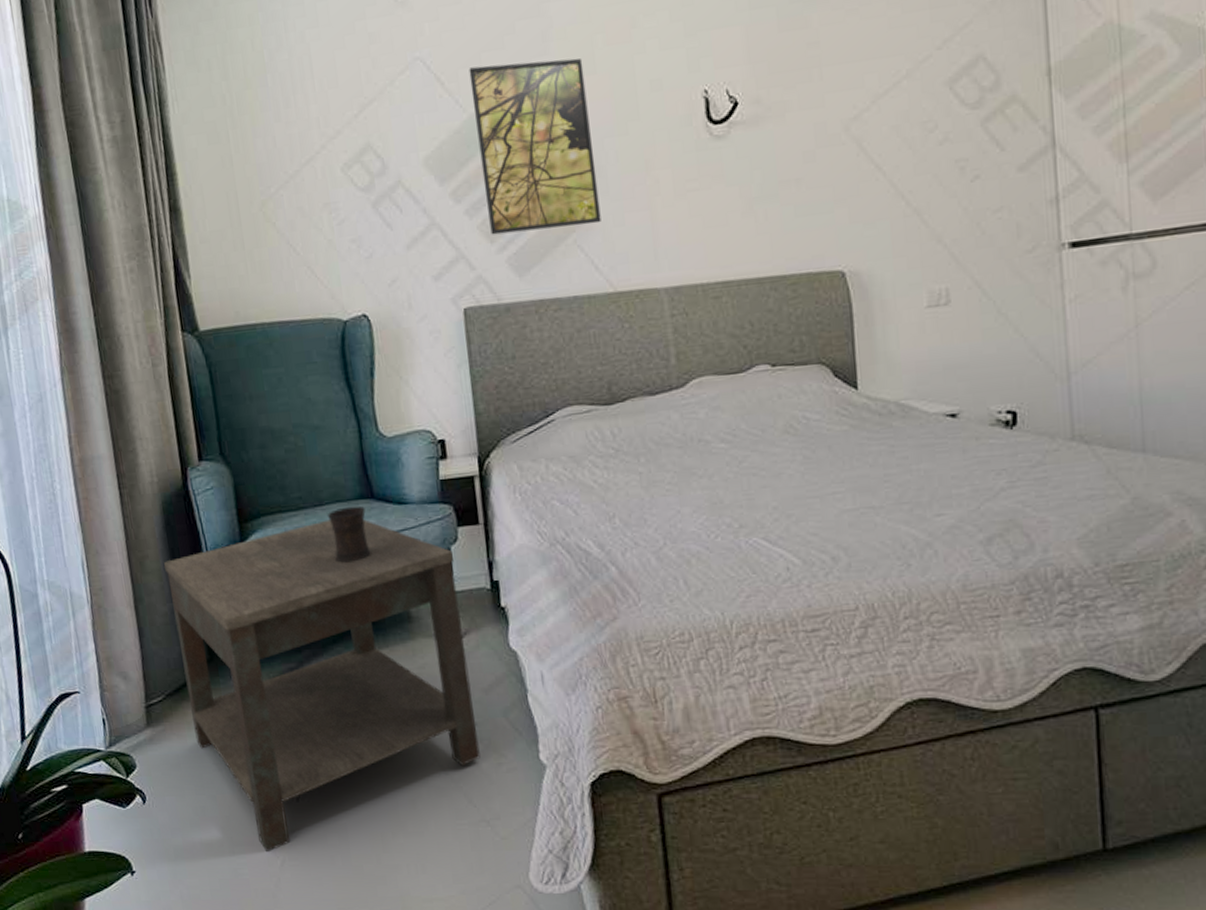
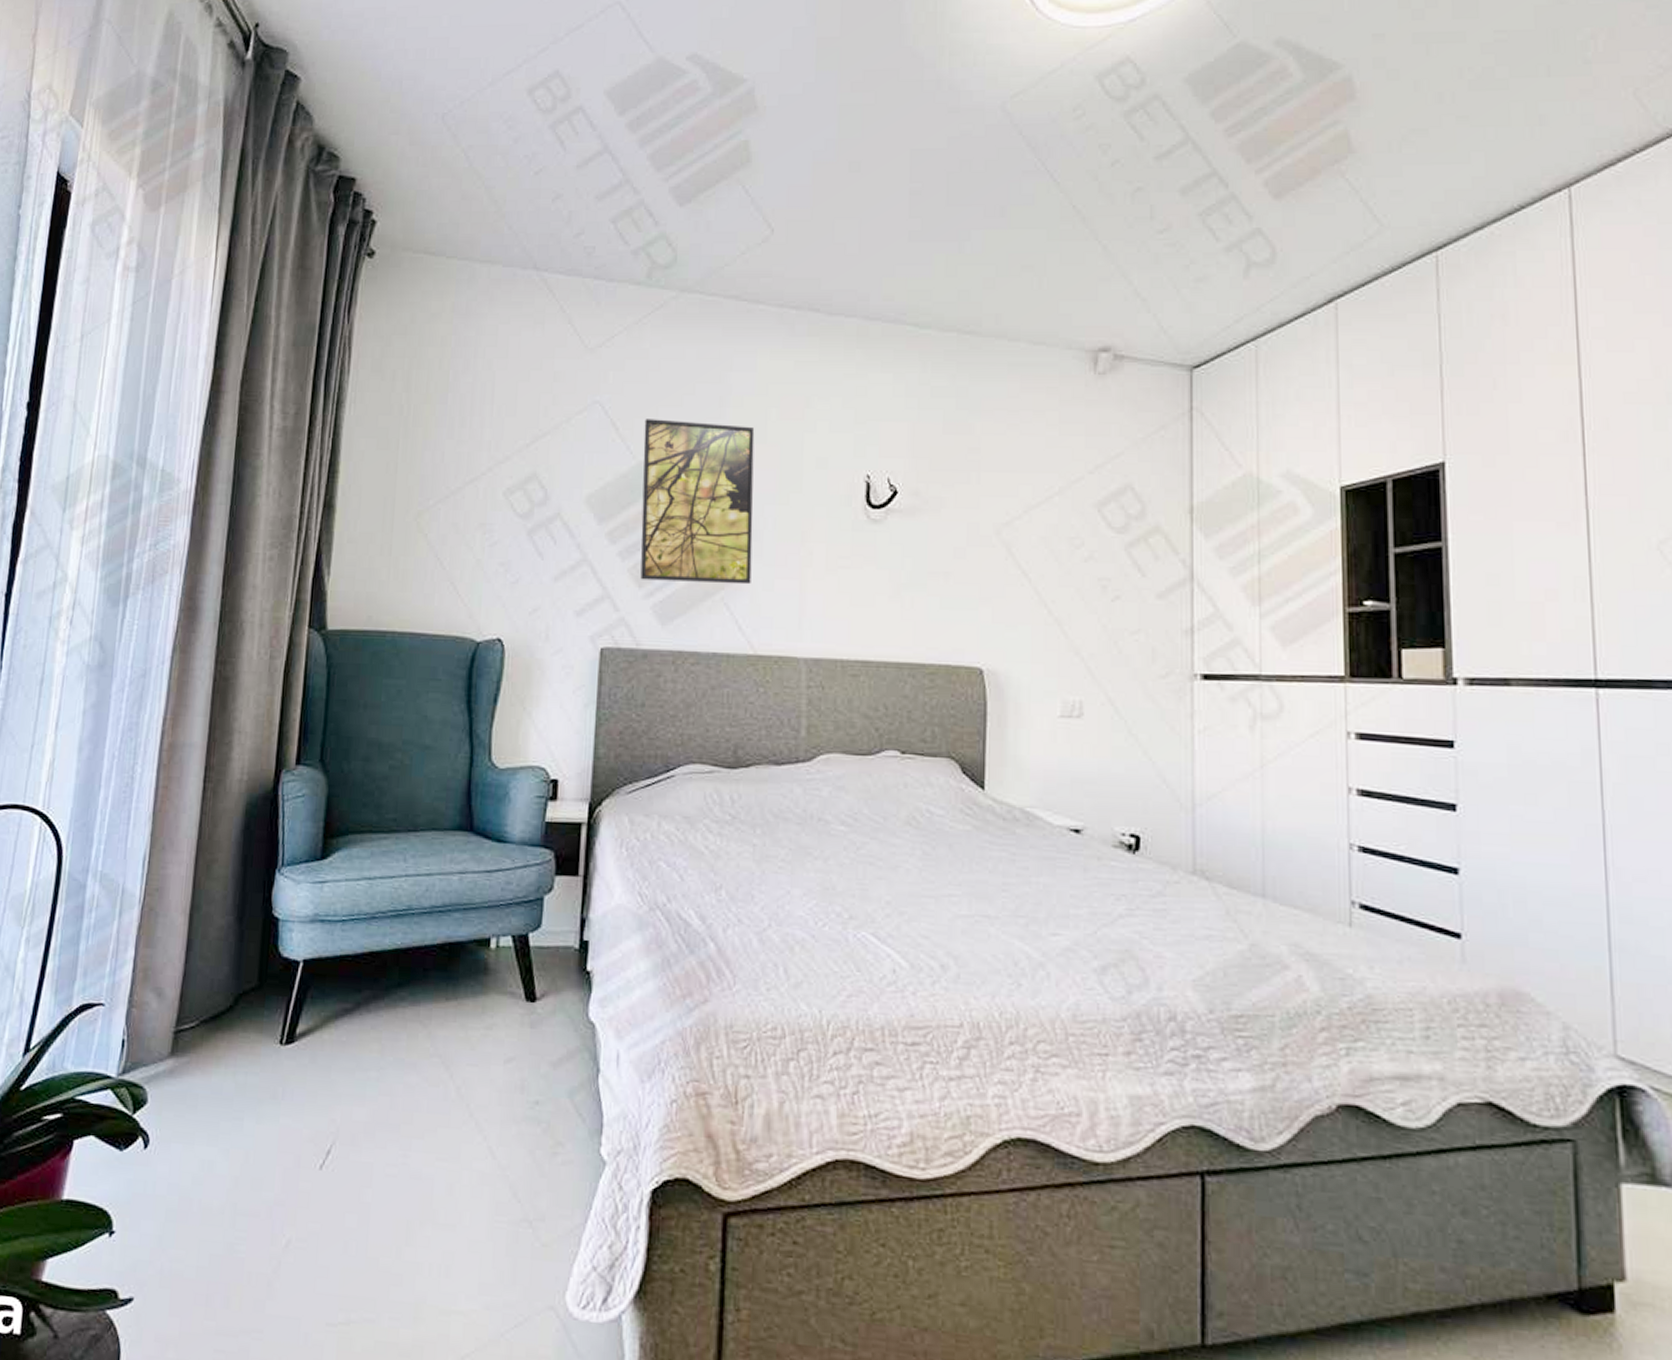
side table: present [164,519,480,853] -> none [222,847,546,1228]
mug: present [328,505,371,563] -> none [419,836,461,899]

